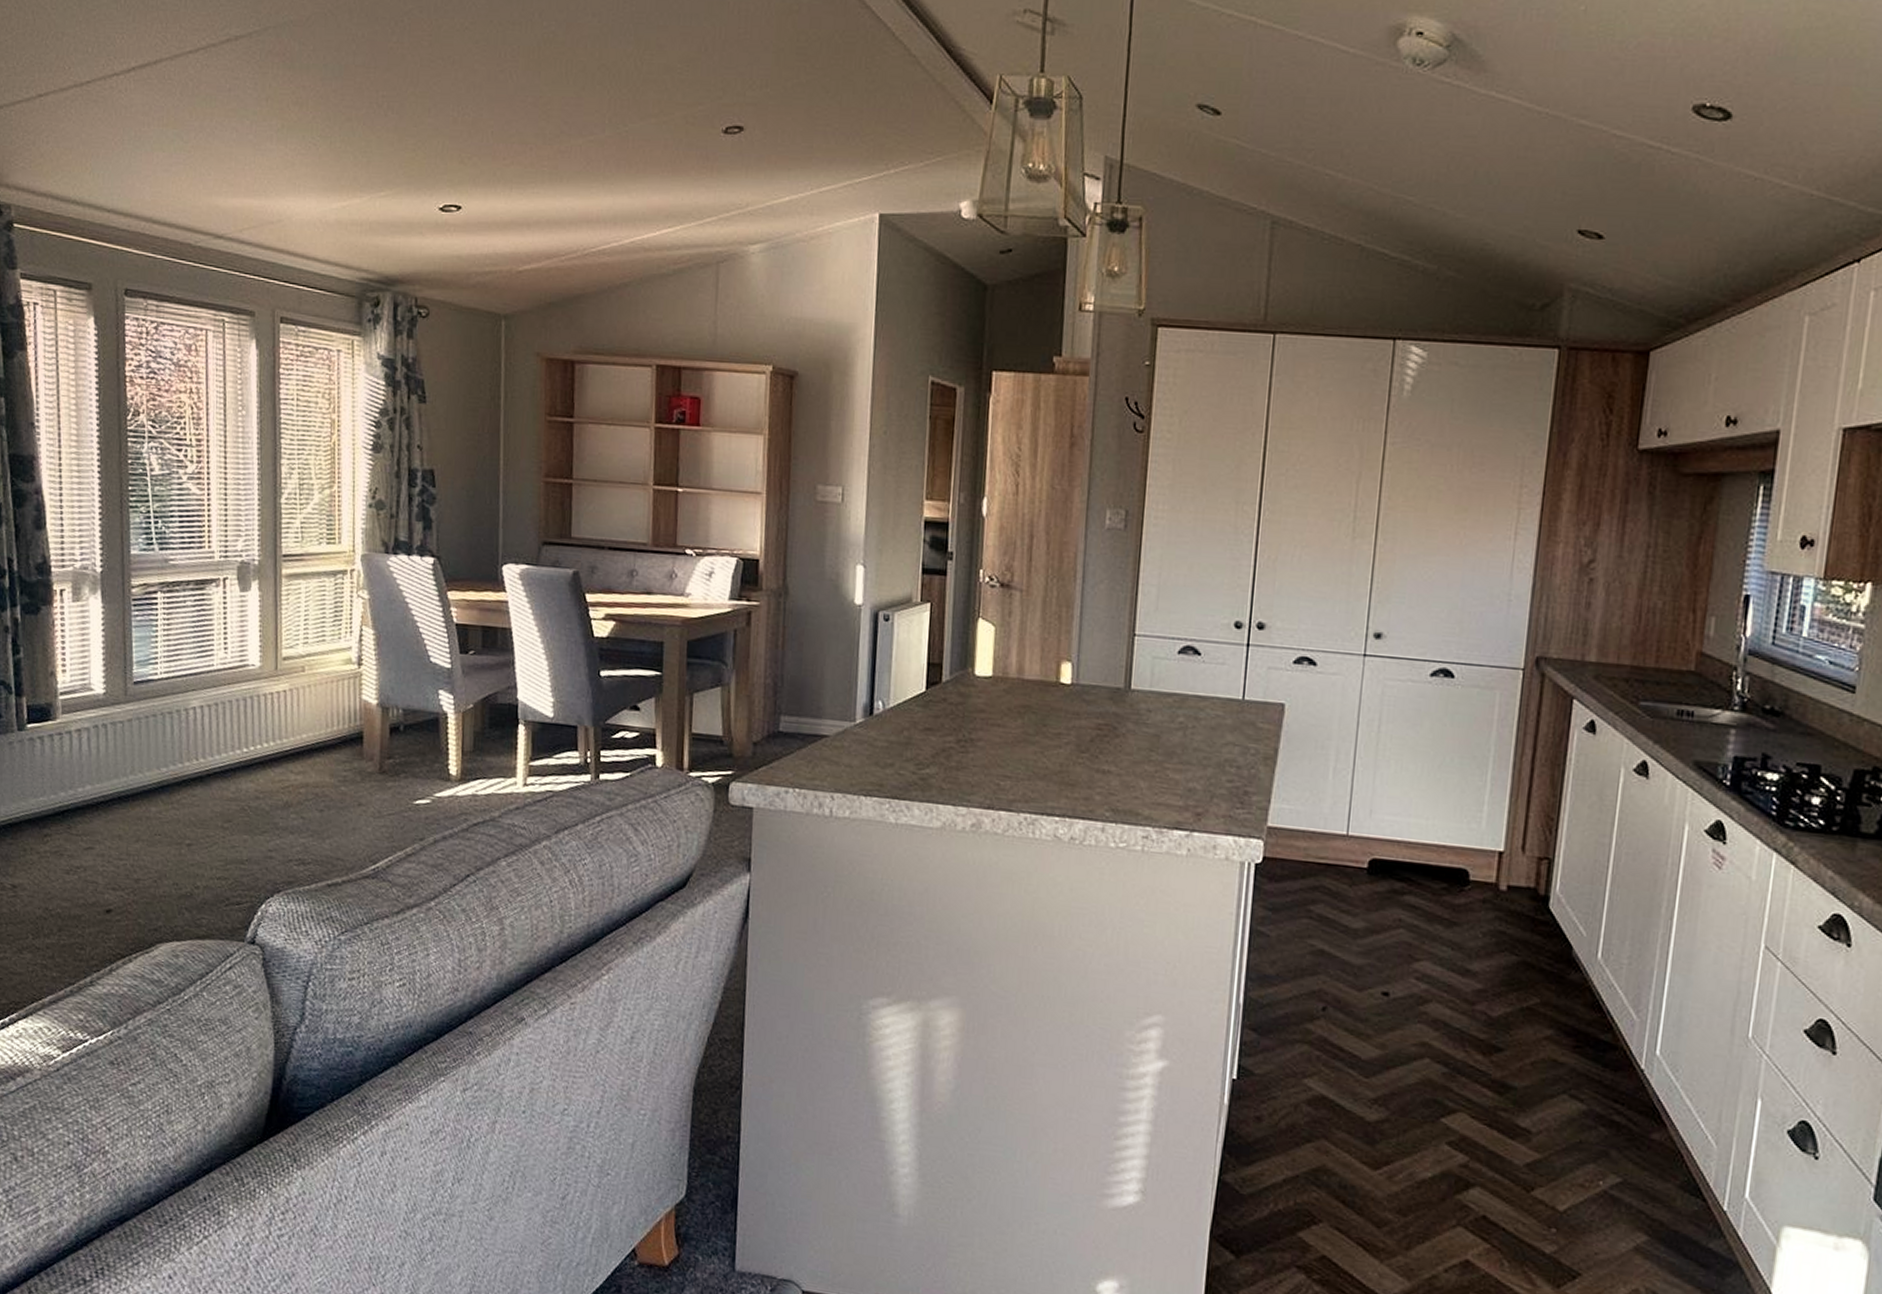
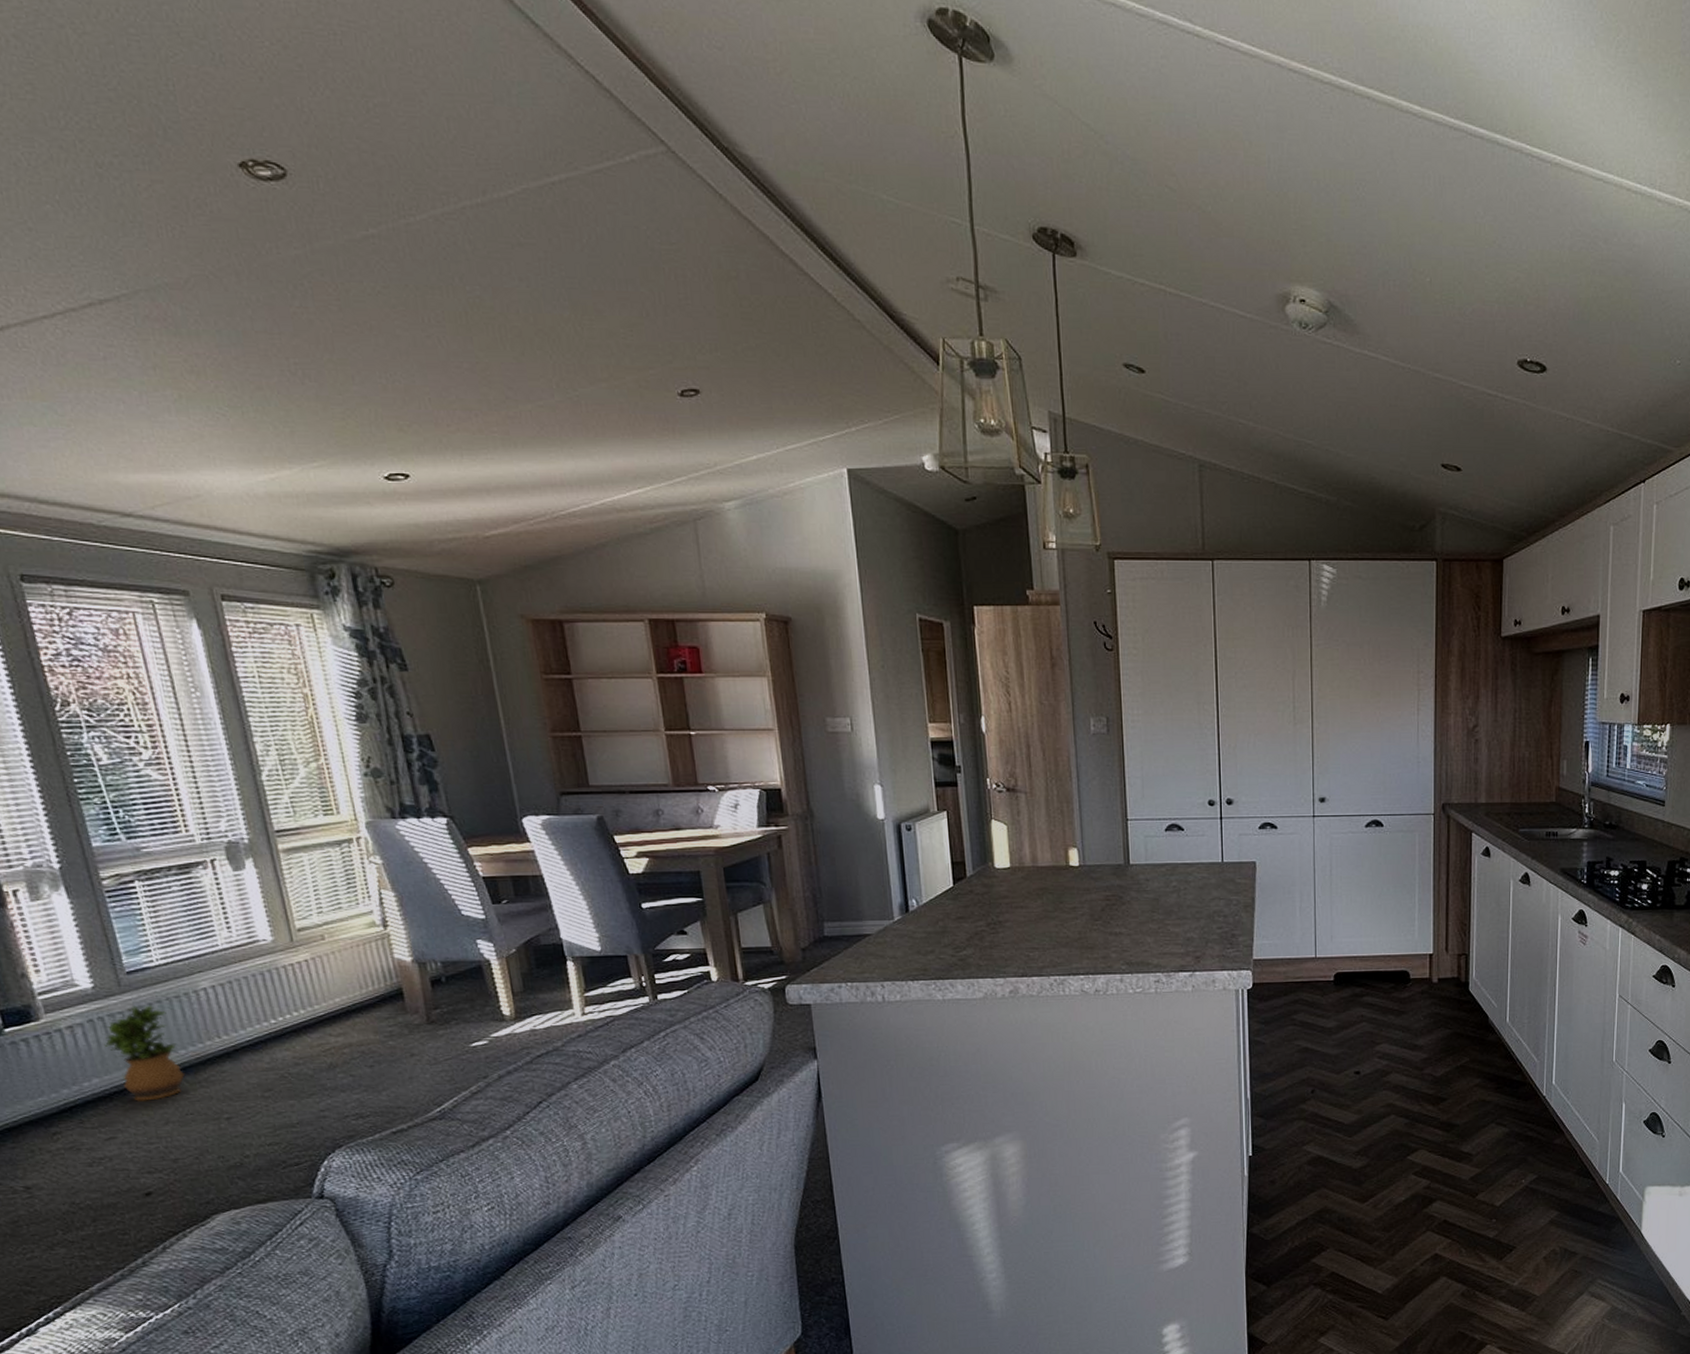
potted plant: none [102,716,161,815] -> present [103,1005,185,1101]

